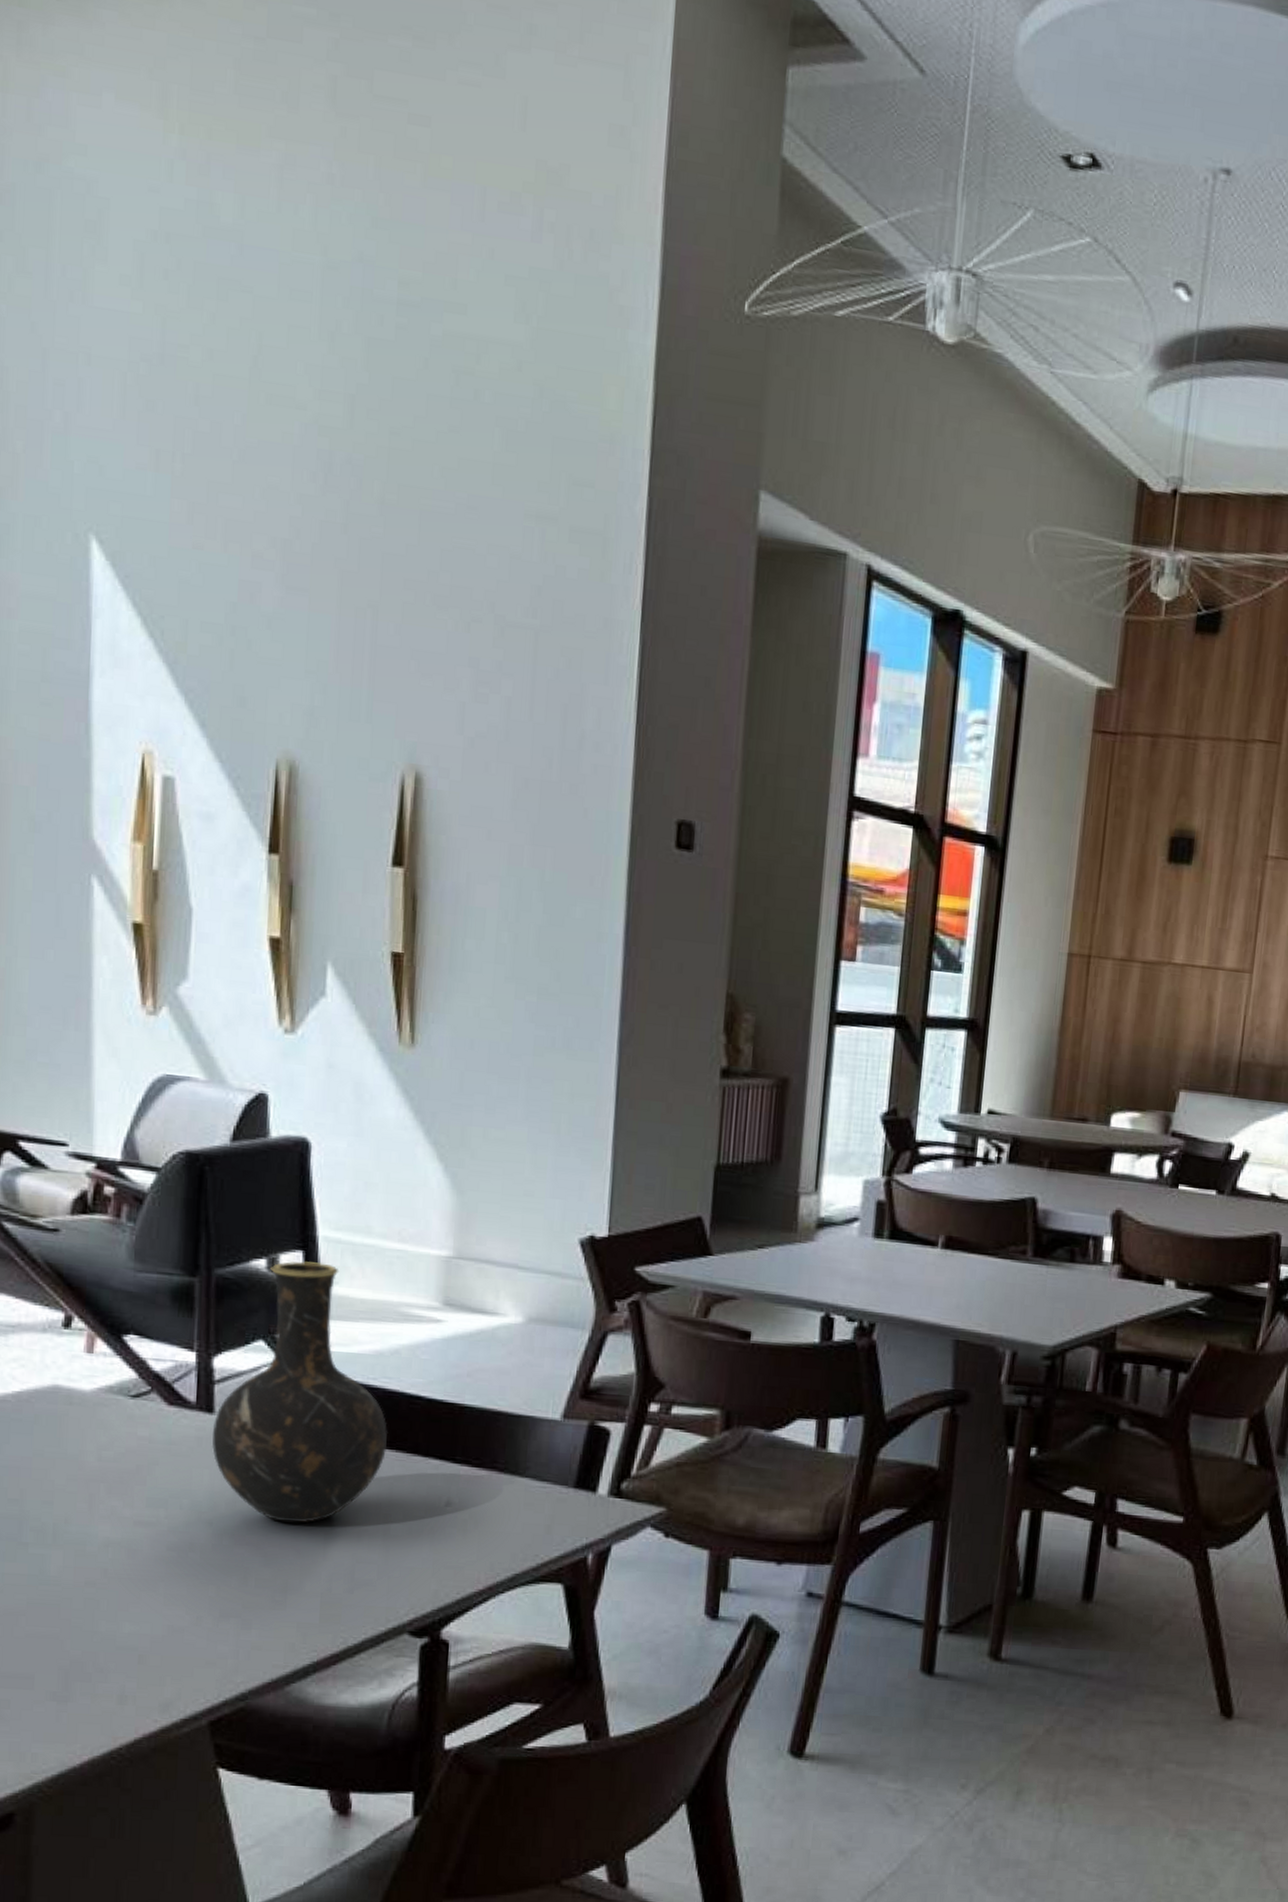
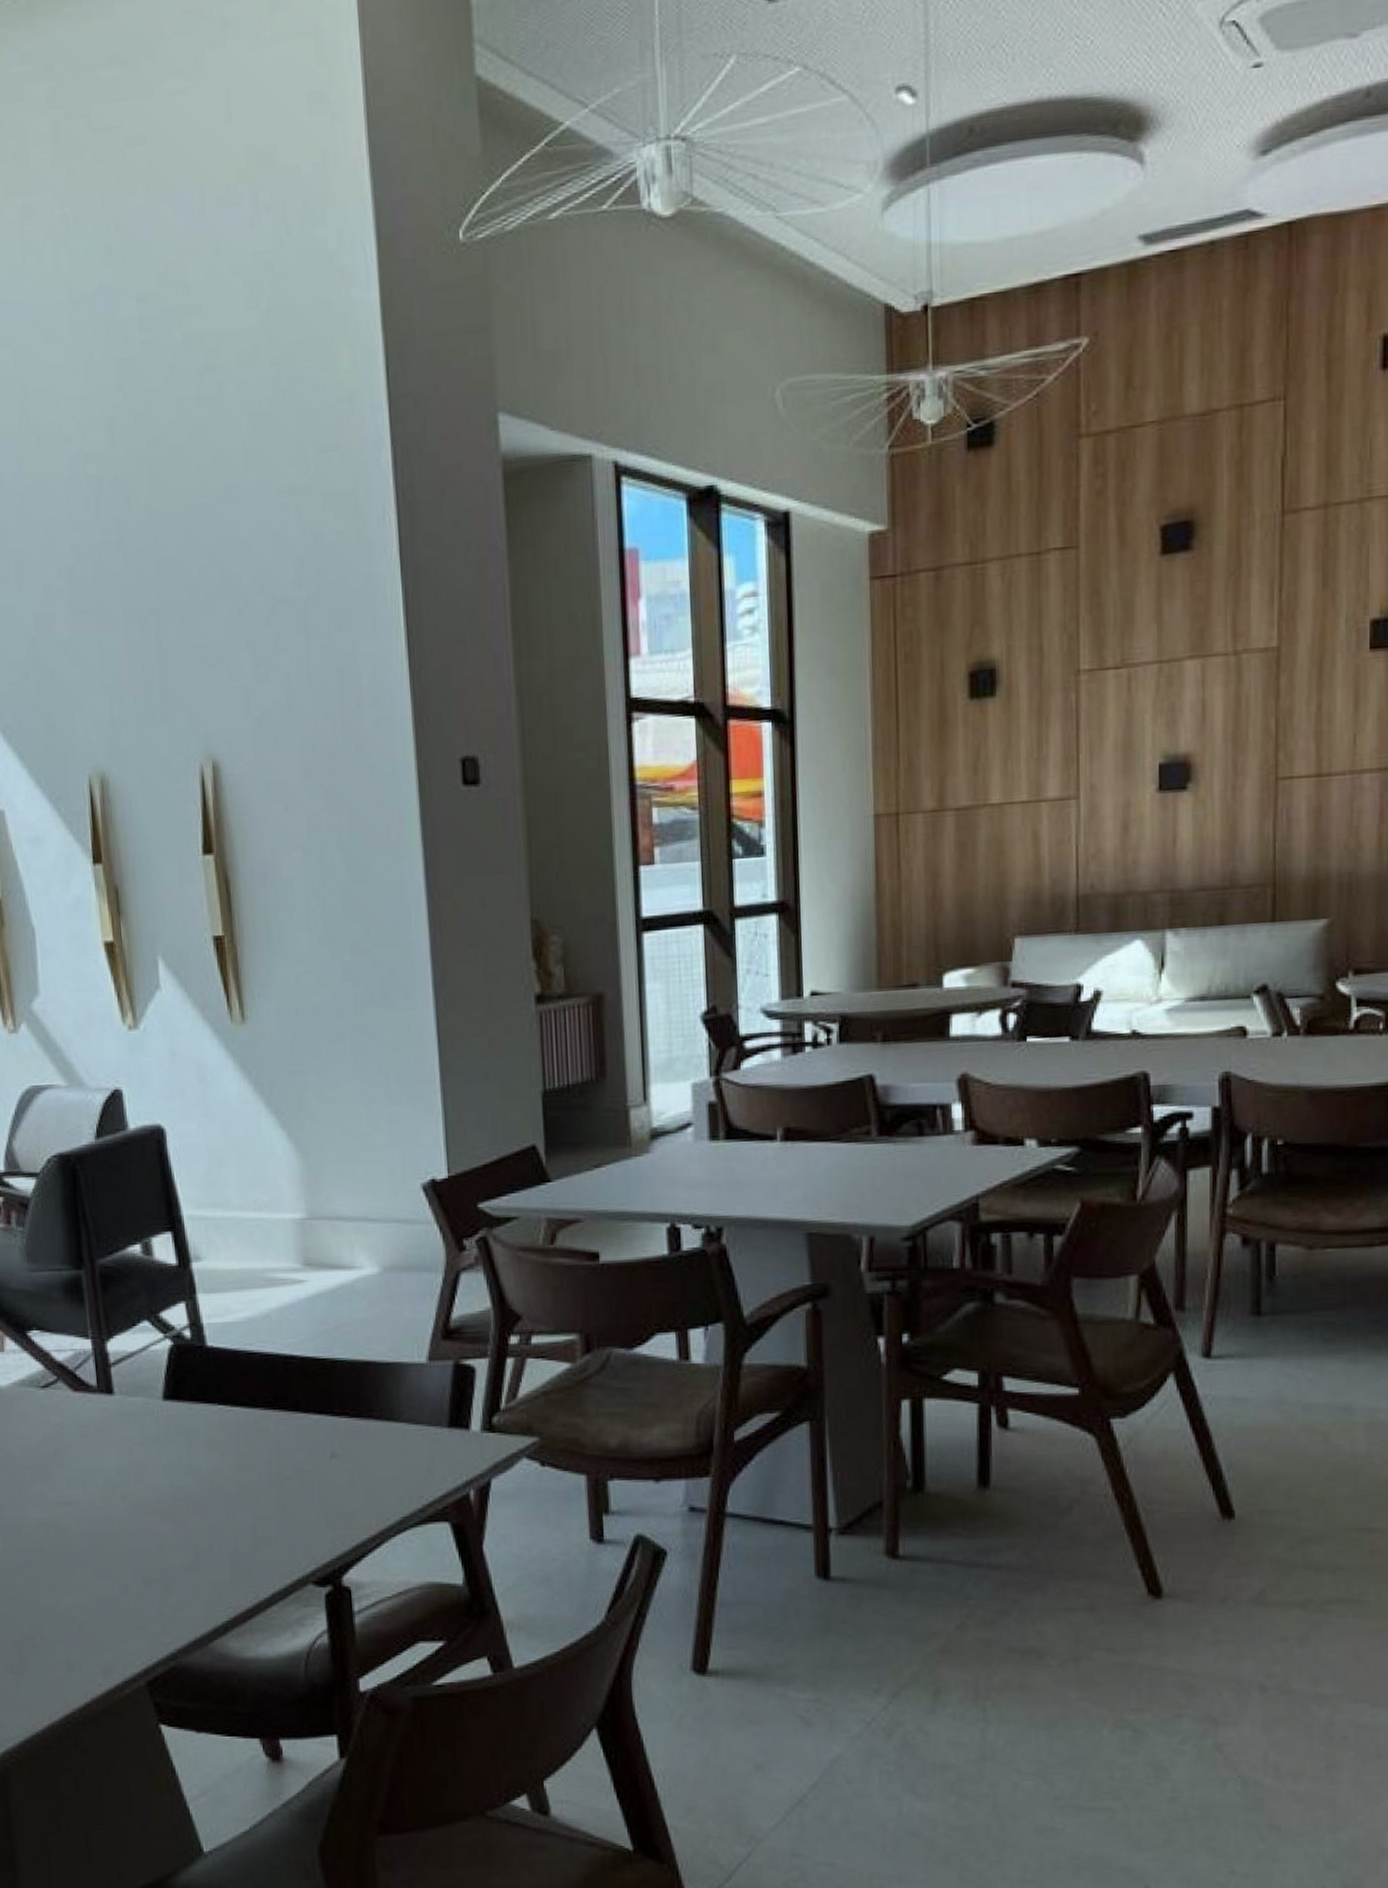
vase: present [212,1261,389,1523] -> none [114,1241,270,1489]

